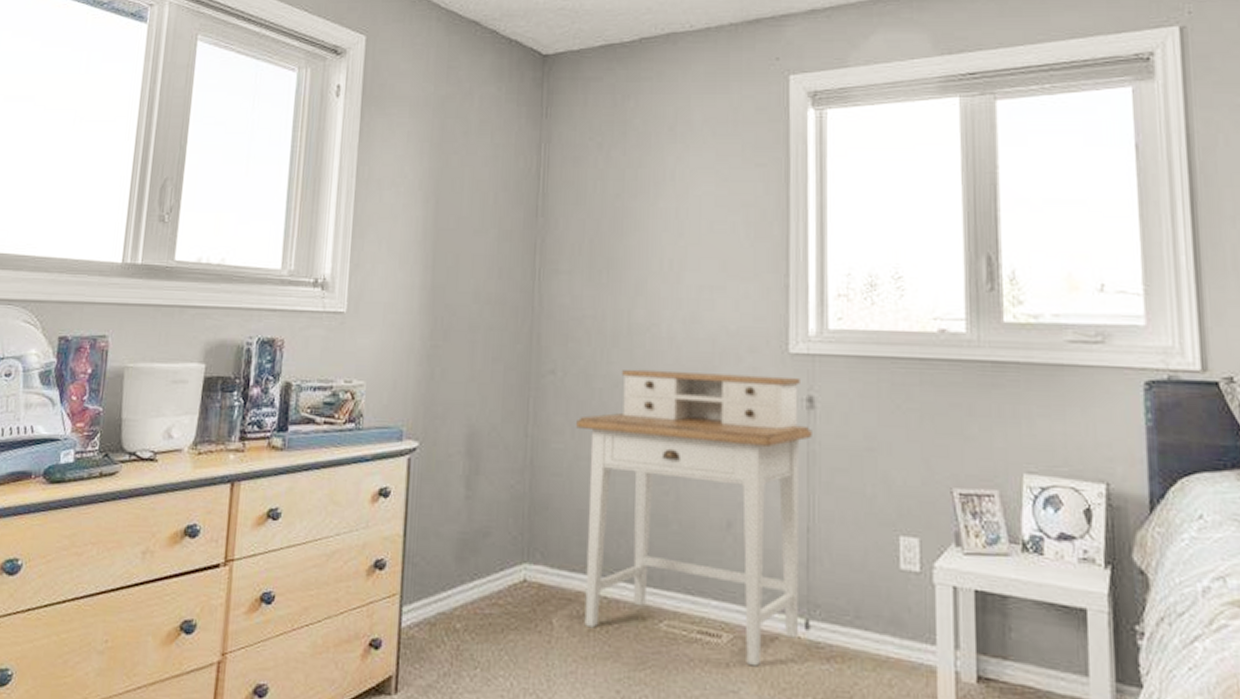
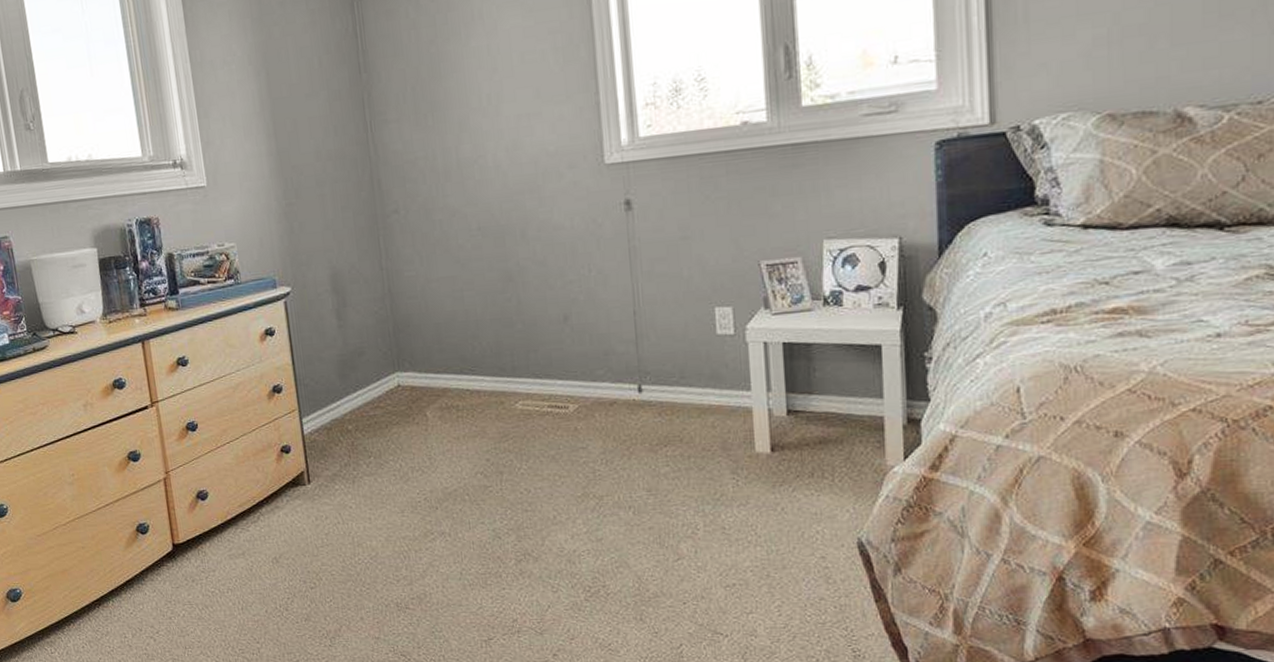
desk: present [576,369,812,667] -> none [423,185,633,427]

